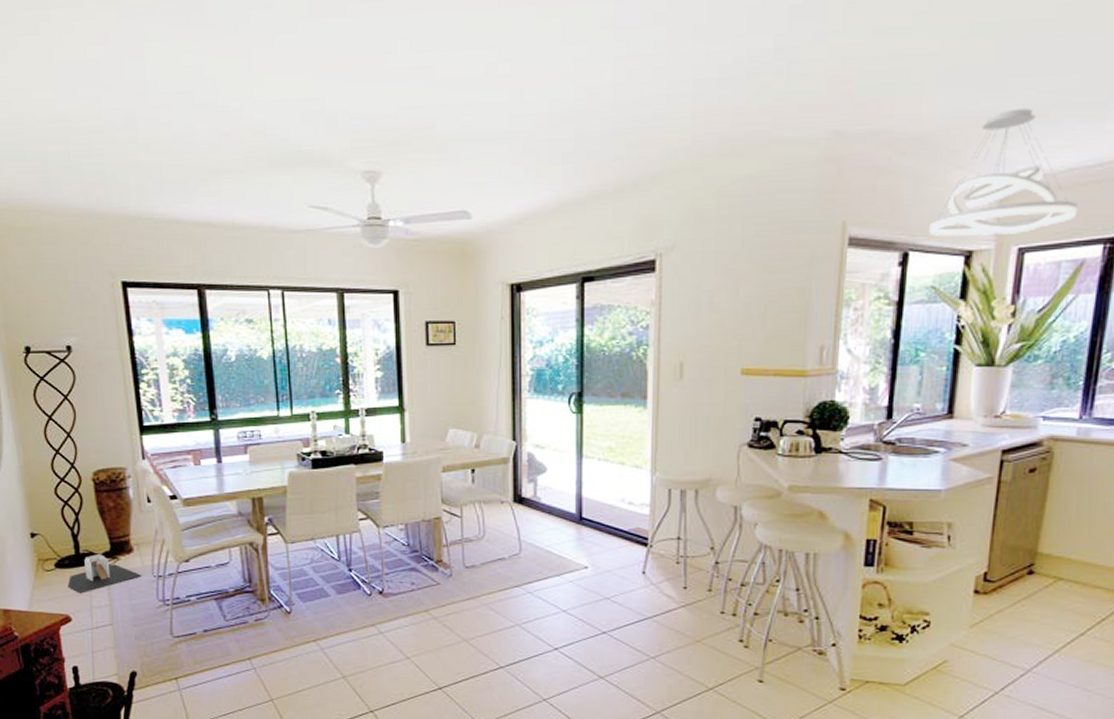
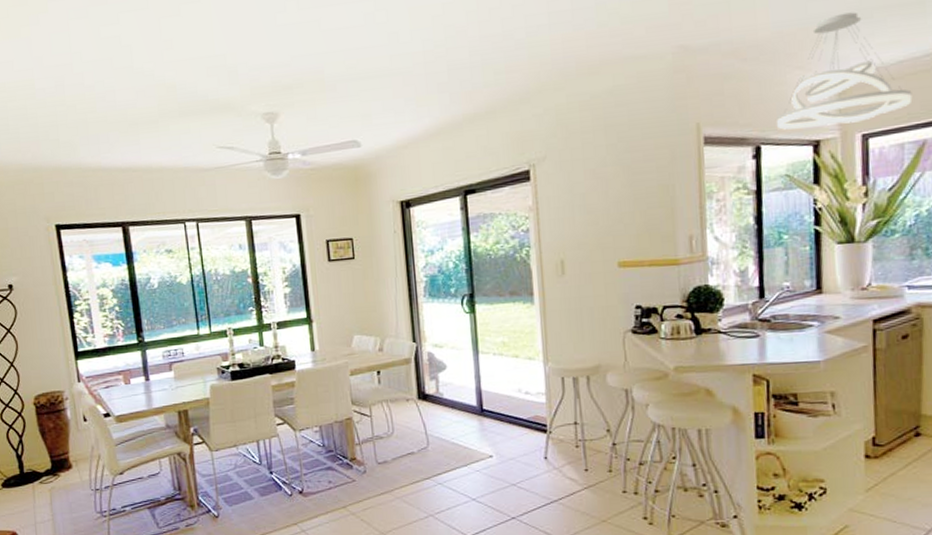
staircase: present [68,554,141,594] -> none [13,472,80,511]

